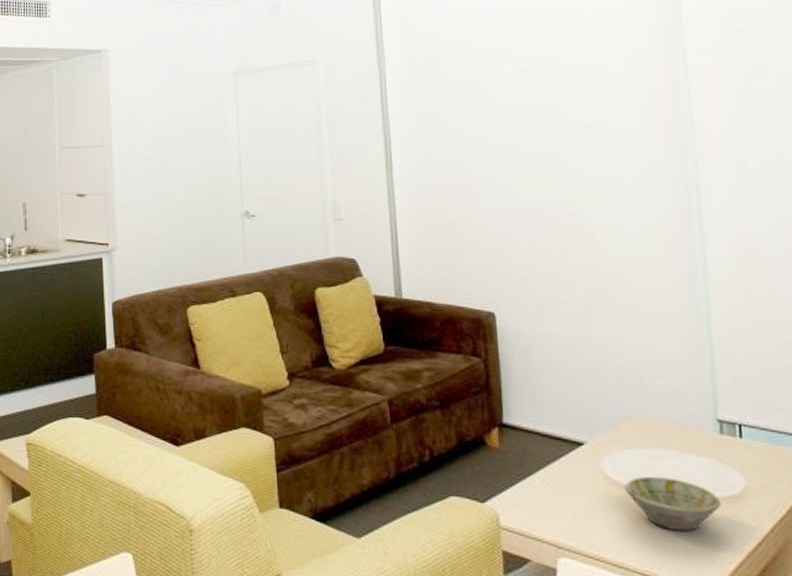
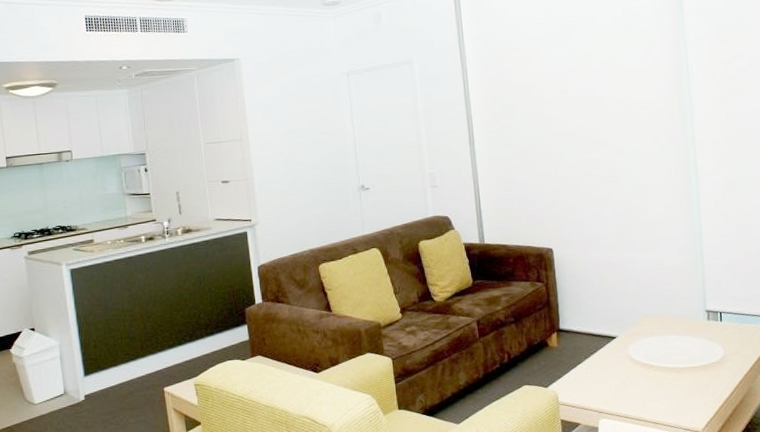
bowl: present [624,476,721,532] -> none [644,354,708,391]

